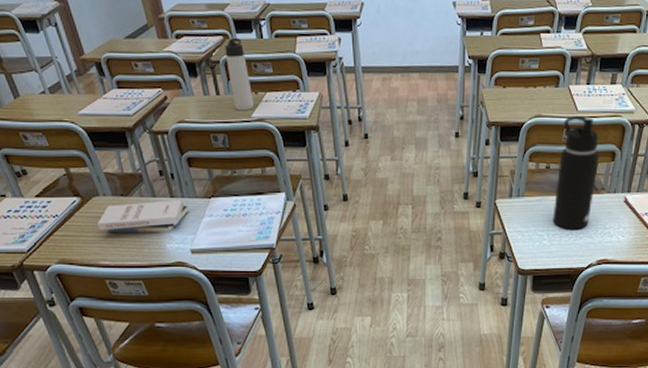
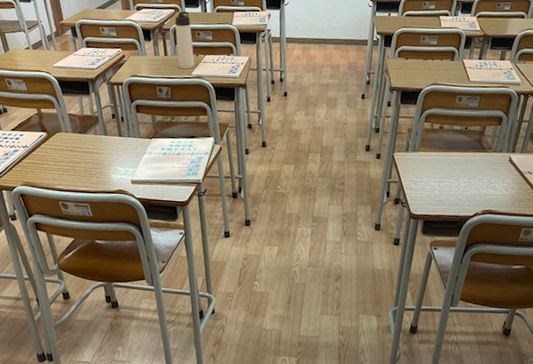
books: present [97,199,189,232] -> none [57,138,134,165]
water bottle: present [552,115,600,229] -> none [443,85,488,183]

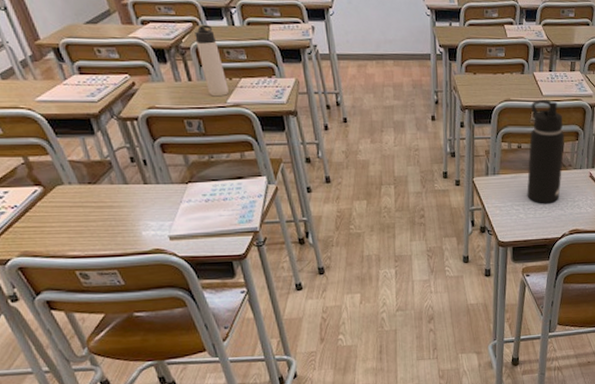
water bottle: none [443,85,488,183] -> present [527,99,565,203]

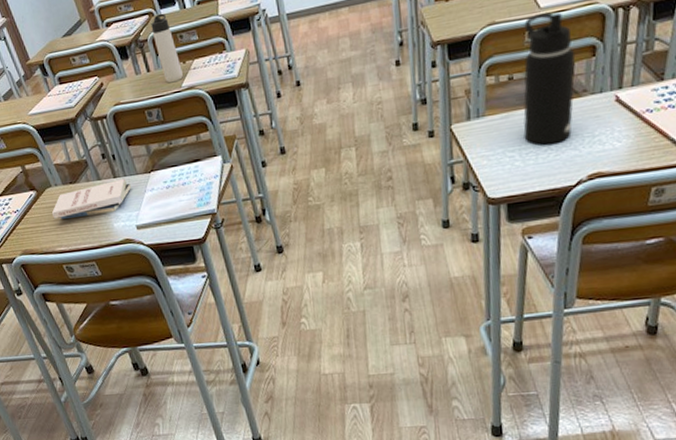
books: none [62,186,165,221] -> present [51,178,132,219]

